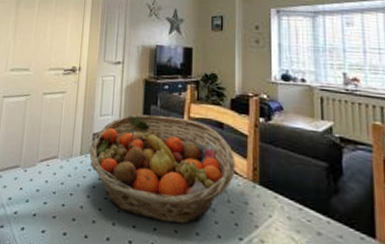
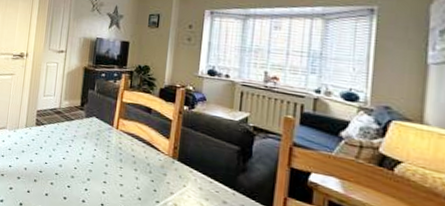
fruit basket: present [88,114,235,224] -> none [32,97,159,187]

